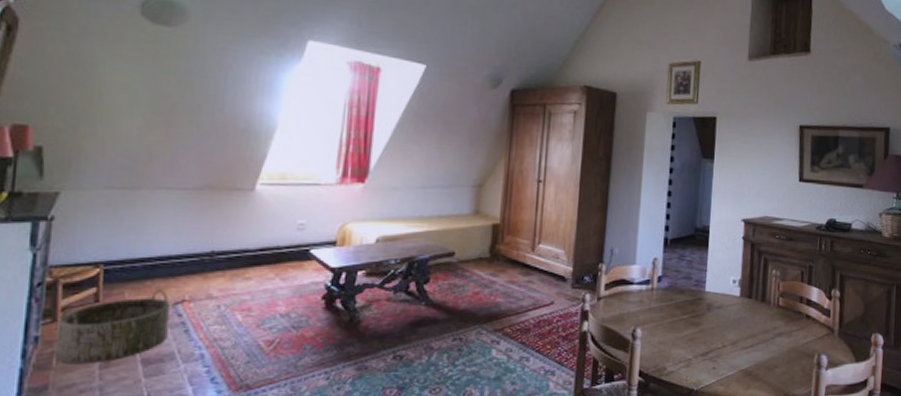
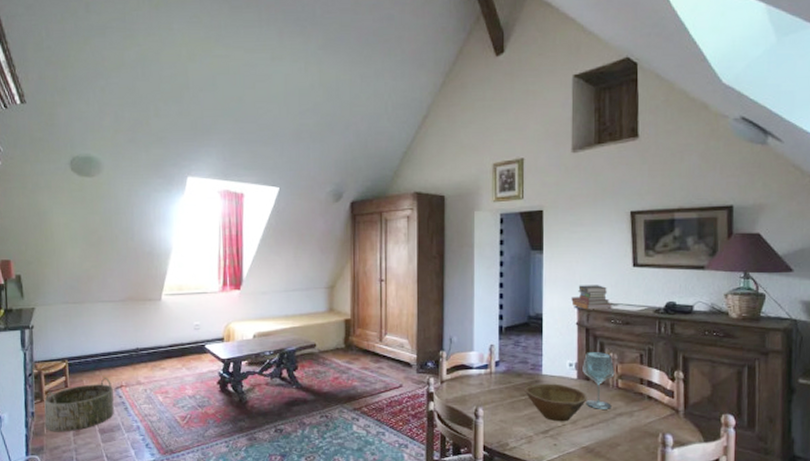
bowl: none [686,301,749,343] -> present [525,383,587,422]
books: none [739,197,778,225] -> present [571,285,612,310]
wine glass: none [745,268,777,329] -> present [582,352,615,409]

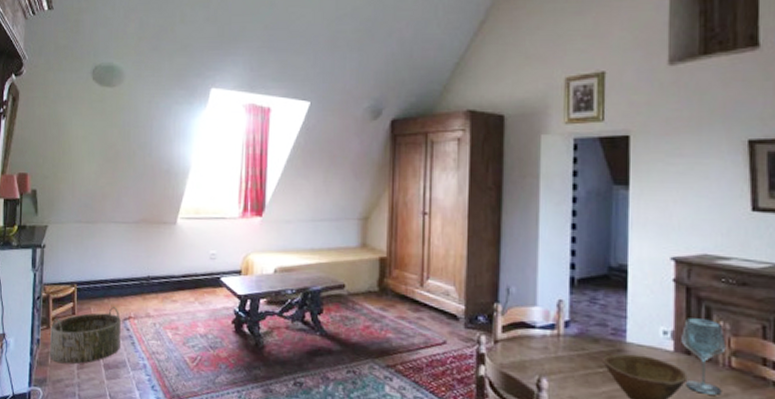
books: present [571,285,612,310] -> none [666,231,723,265]

